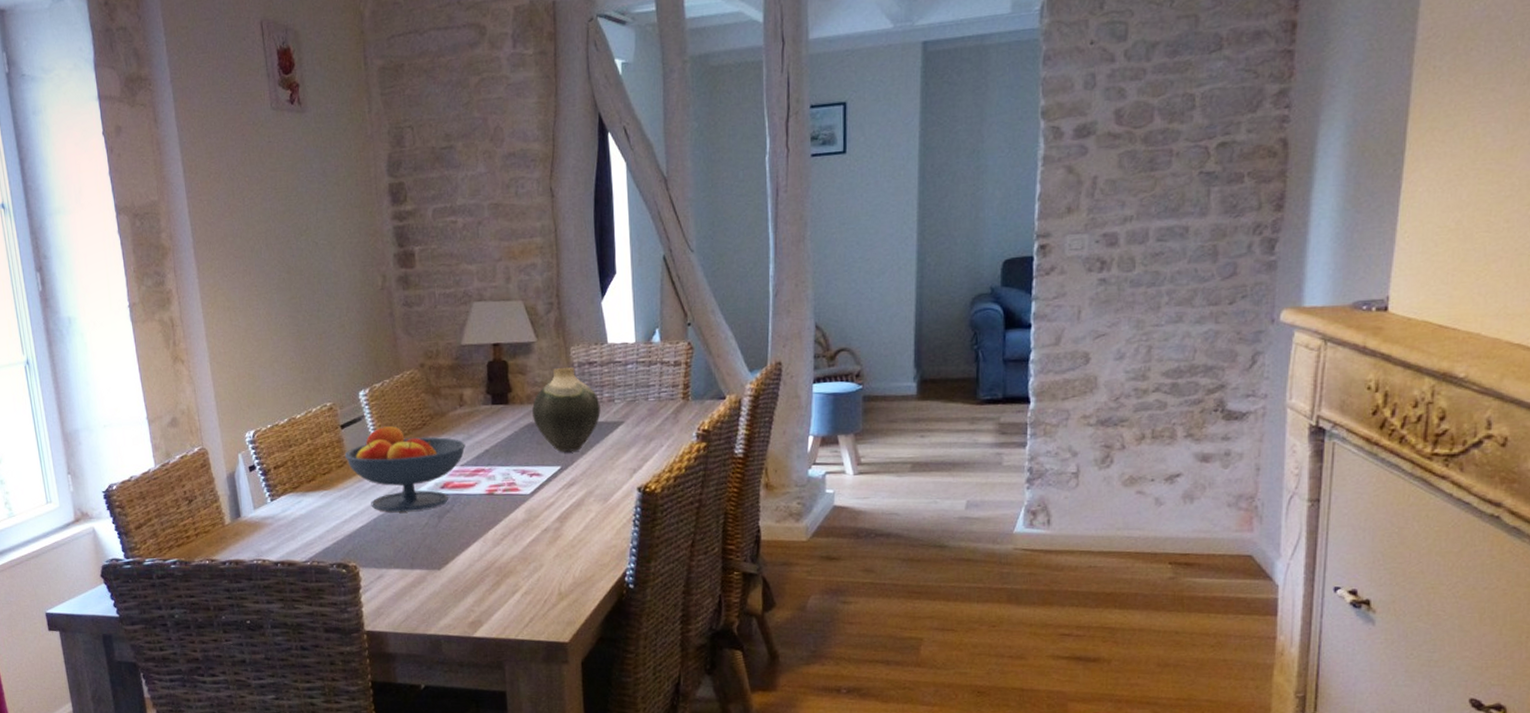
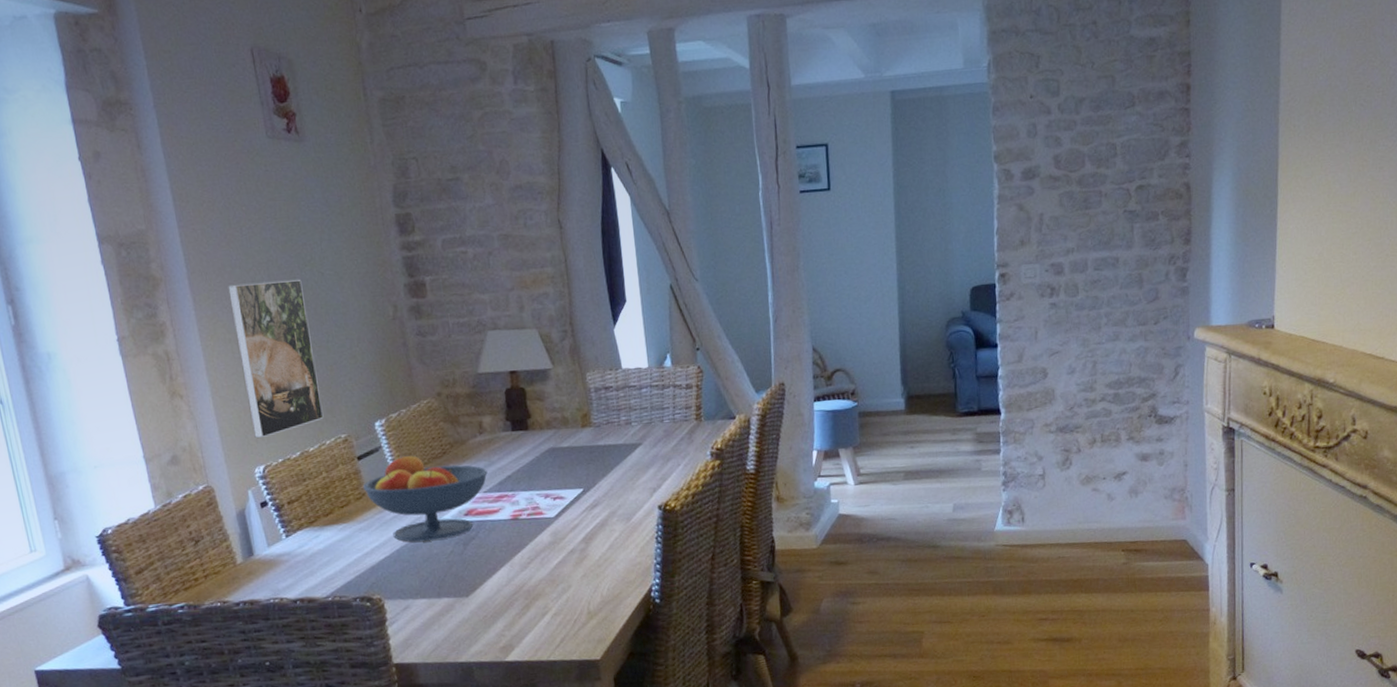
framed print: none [229,248,311,404] -> present [228,279,324,439]
vase: present [532,367,601,452] -> none [552,393,619,475]

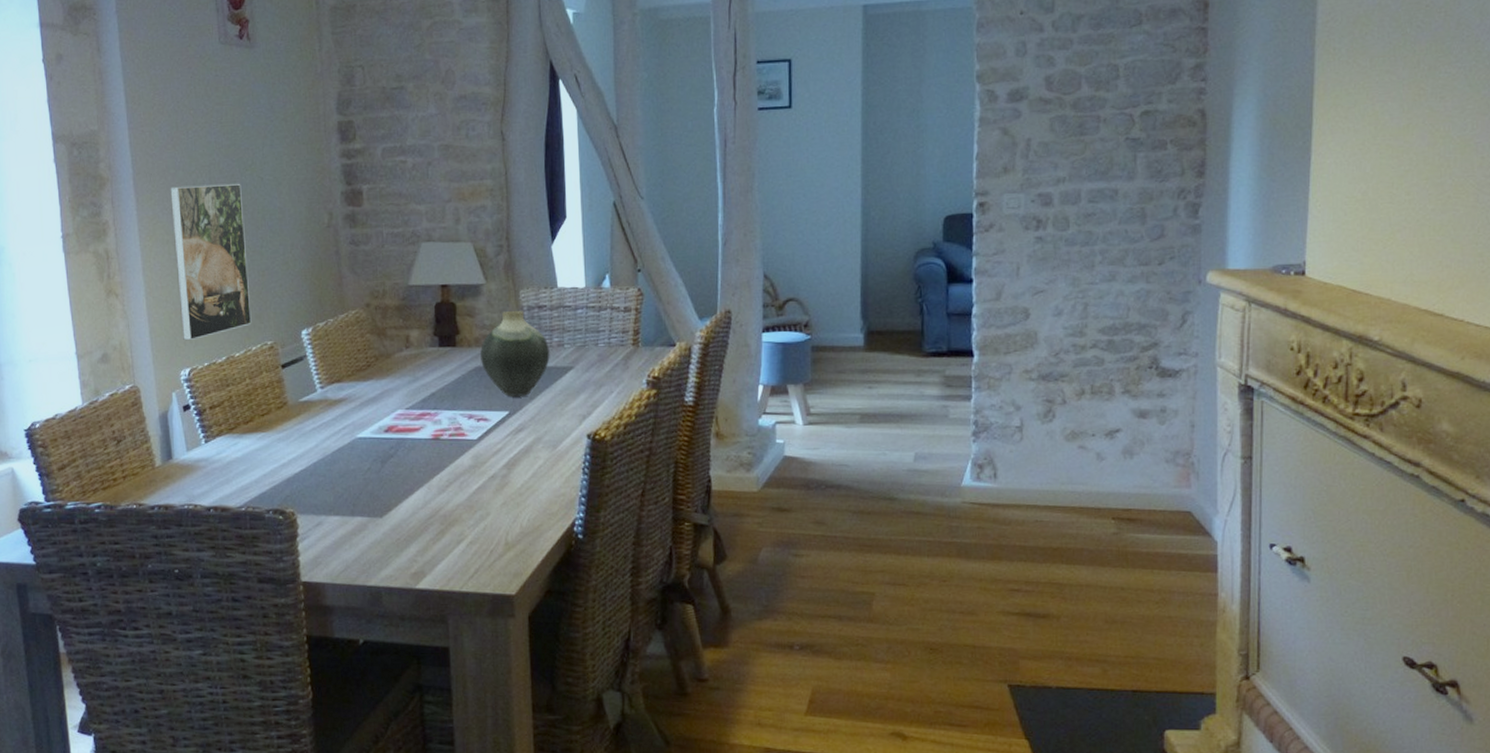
fruit bowl: present [362,456,488,542] -> none [284,366,411,456]
vase: none [552,393,619,475] -> present [480,311,550,397]

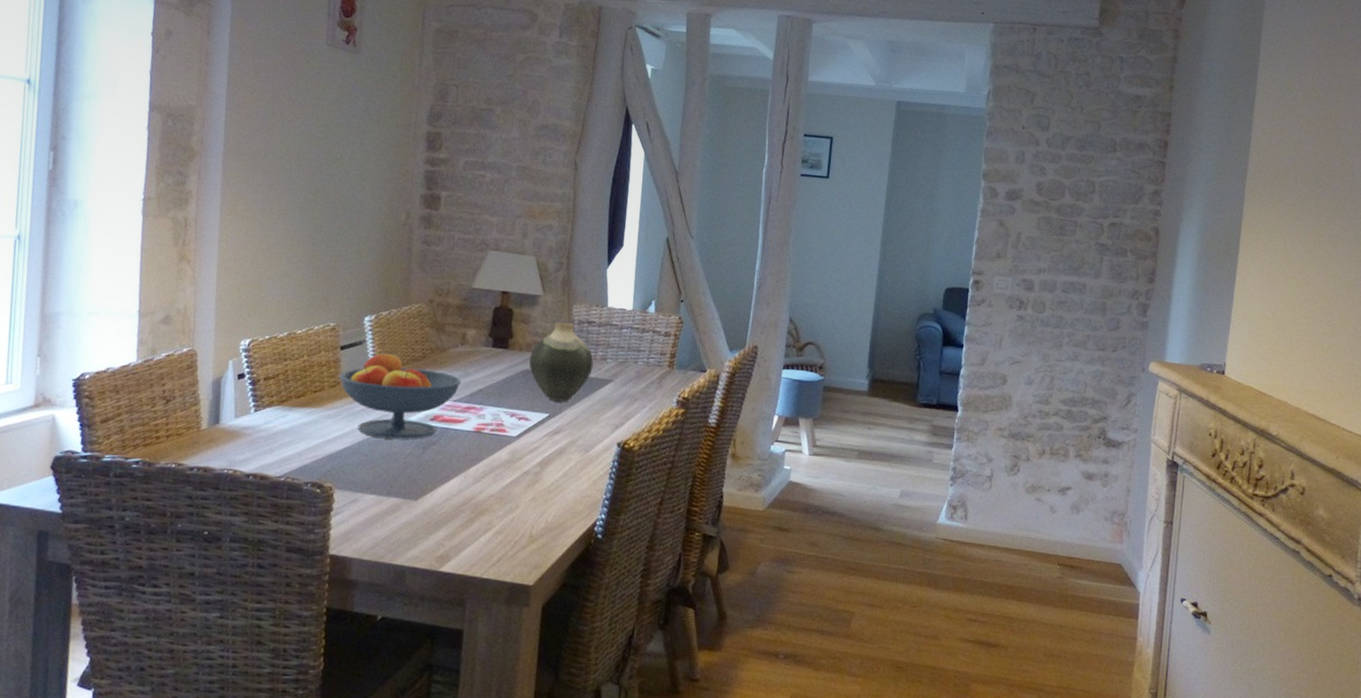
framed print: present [170,183,252,341] -> none [248,168,327,314]
fruit bowl: none [284,366,411,456] -> present [339,352,461,439]

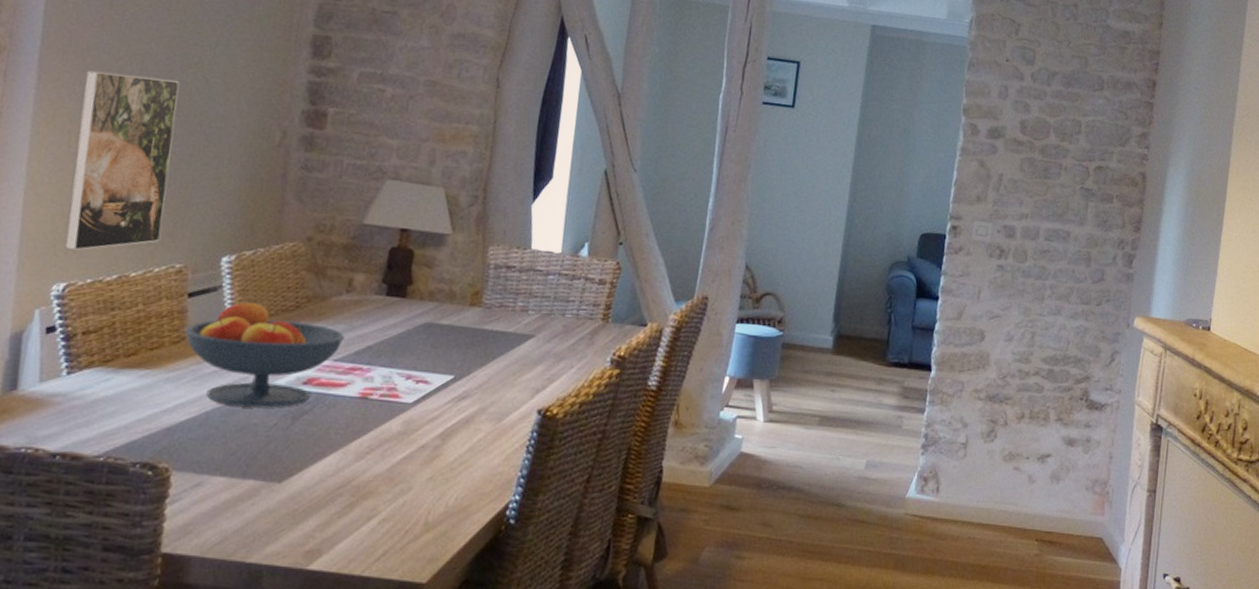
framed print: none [248,168,327,314] -> present [64,70,180,251]
vase: present [529,323,594,402] -> none [431,267,512,361]

